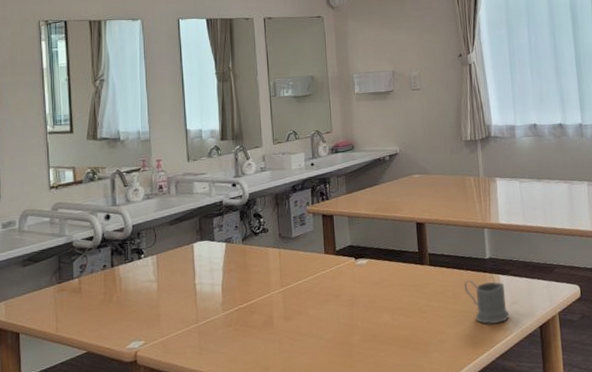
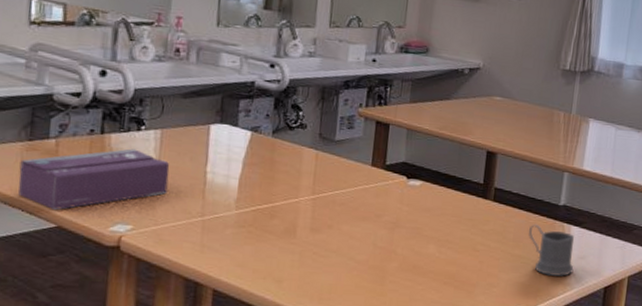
tissue box: none [54,275,167,338] -> present [18,148,170,210]

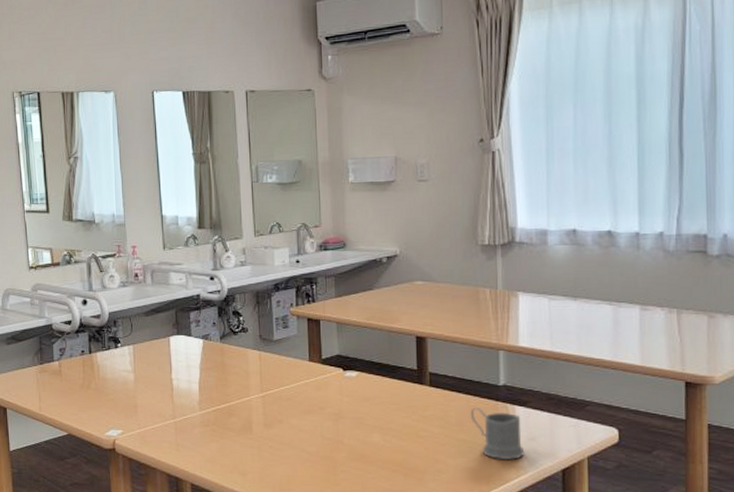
tissue box: present [18,148,170,210] -> none [37,364,144,420]

